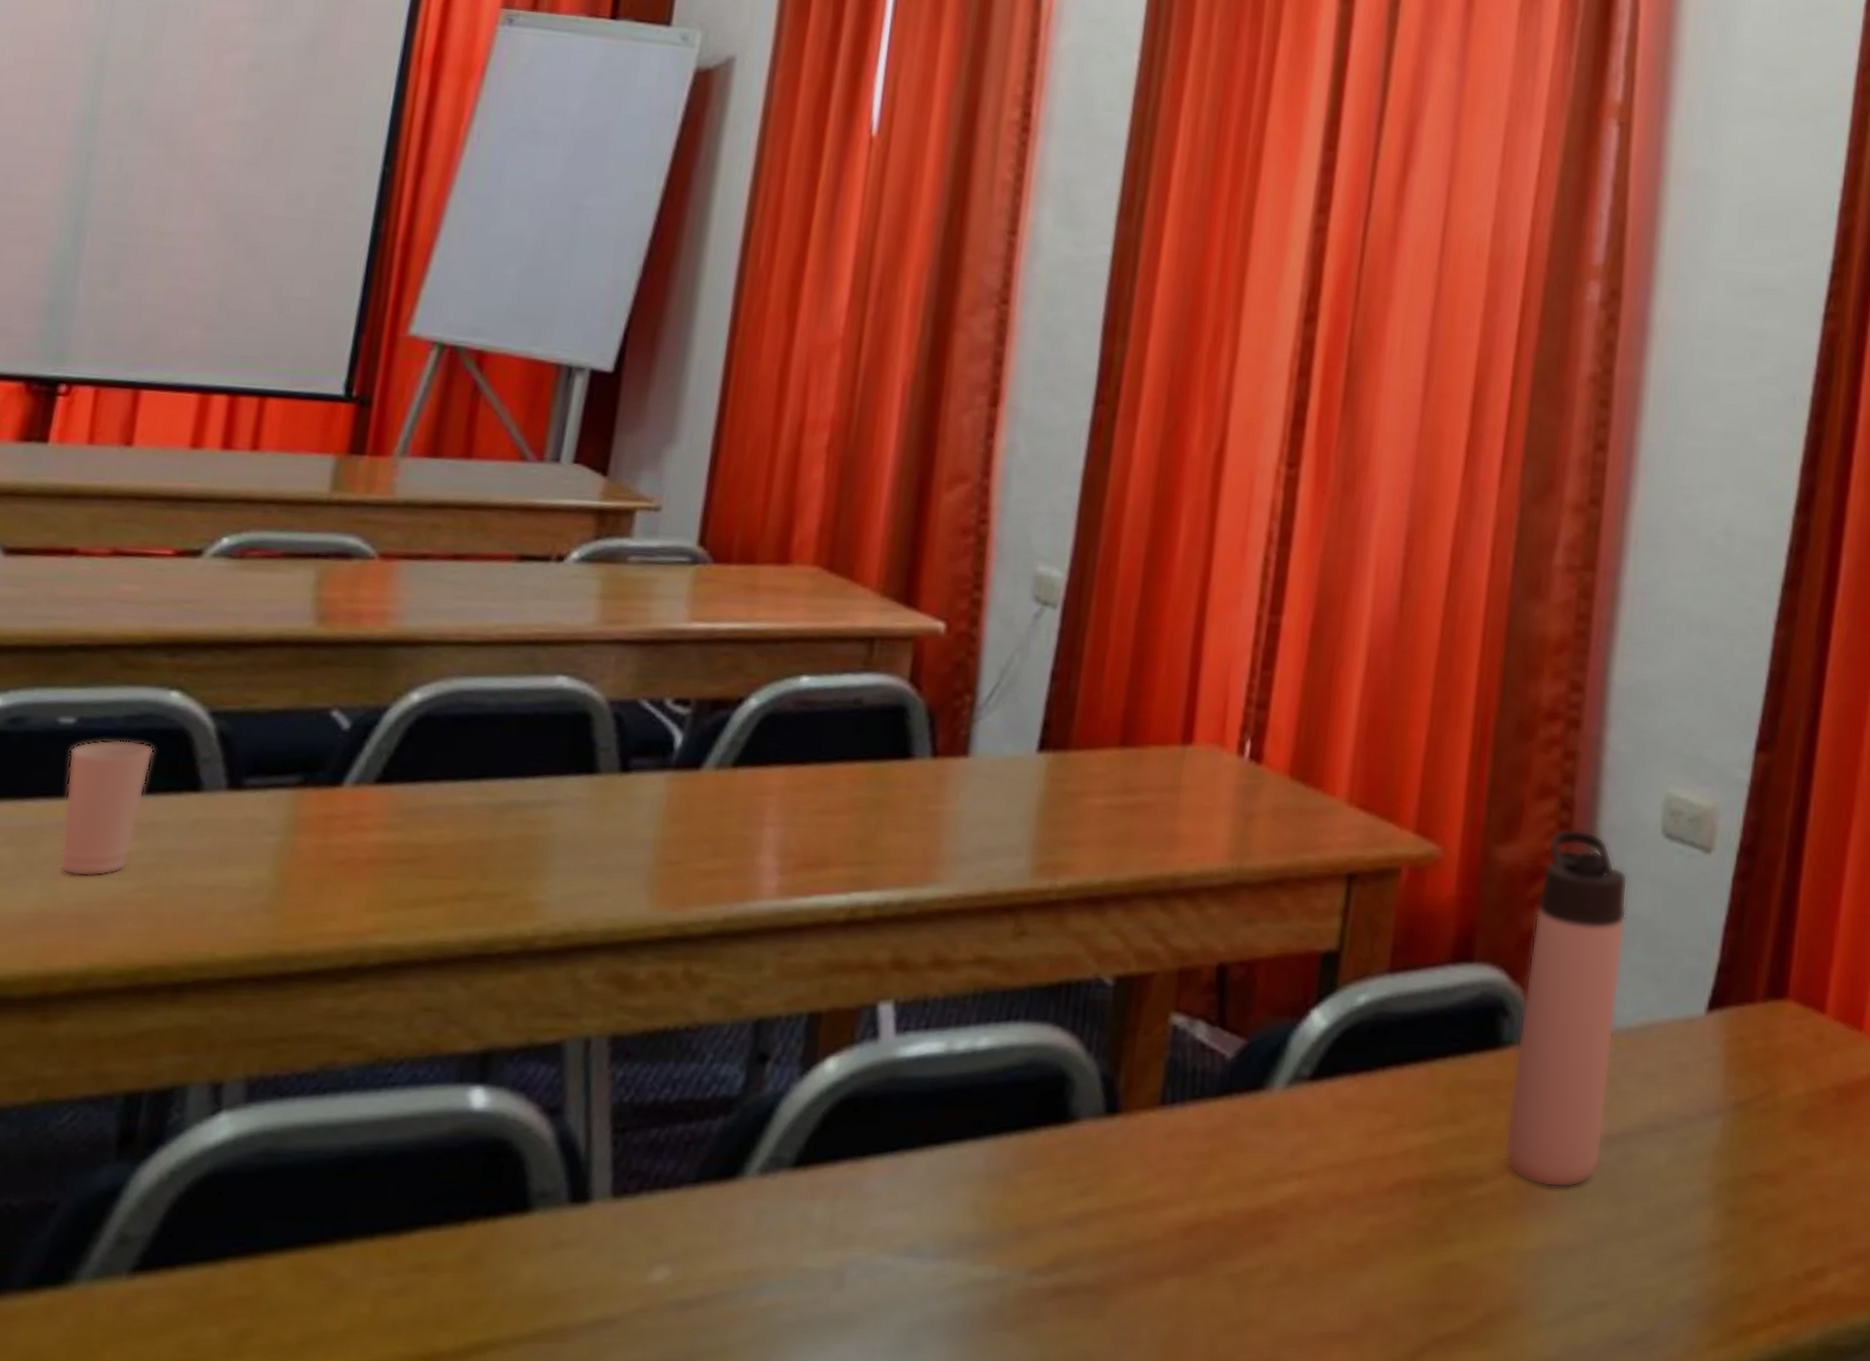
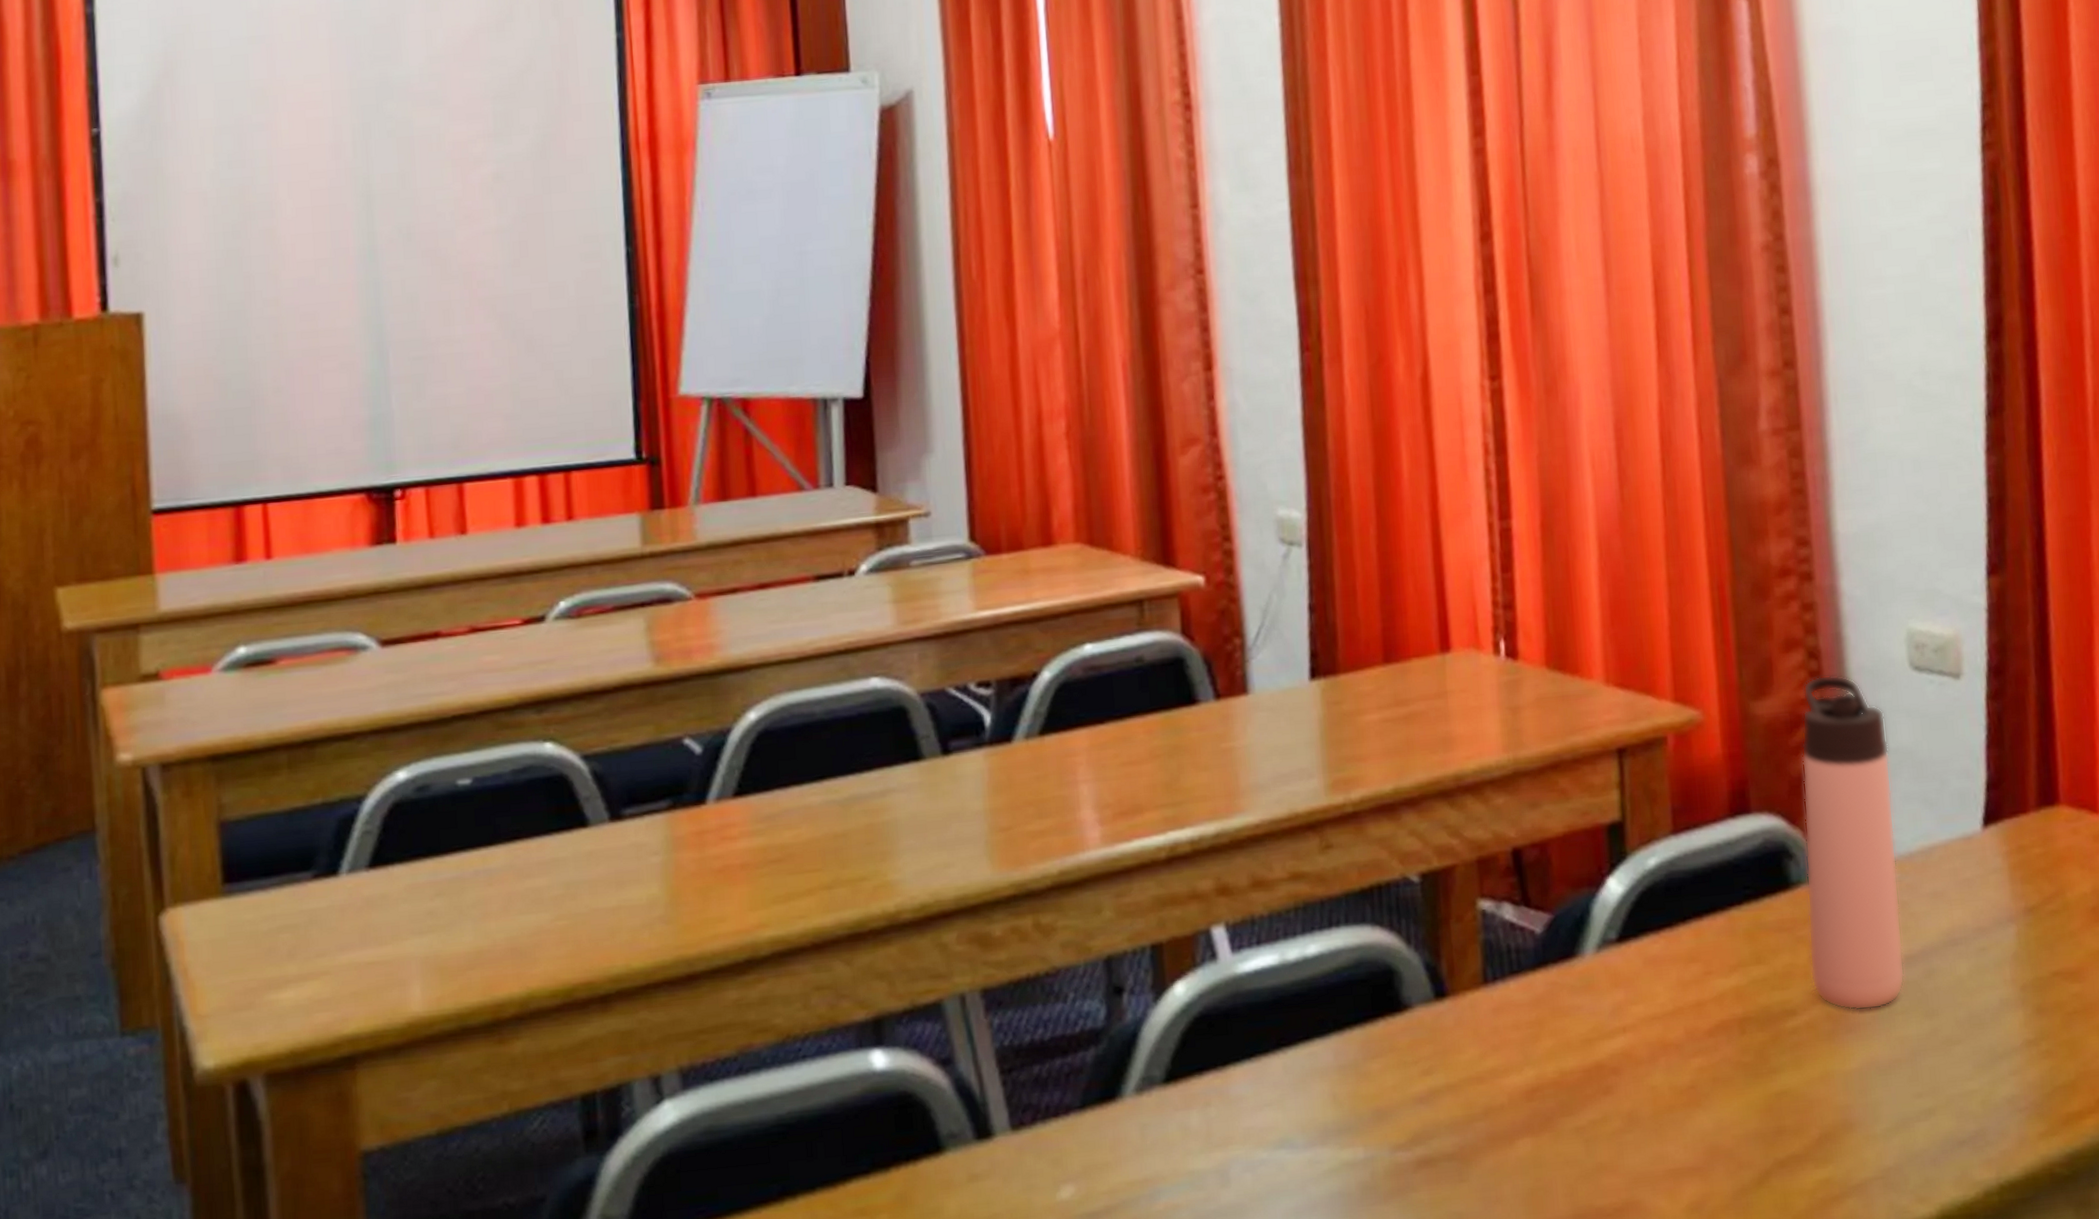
cup: present [60,739,154,877] -> none [472,791,543,915]

